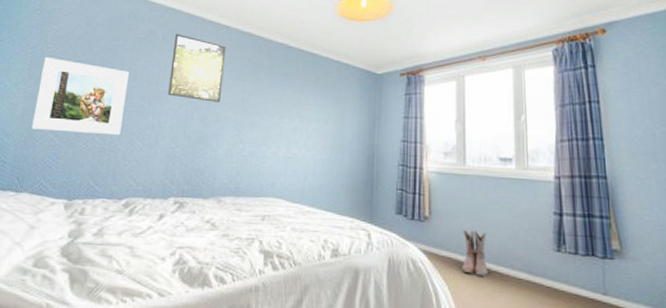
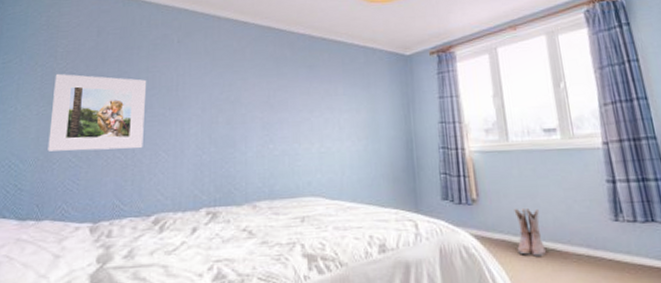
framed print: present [168,34,226,102] -> none [189,35,246,103]

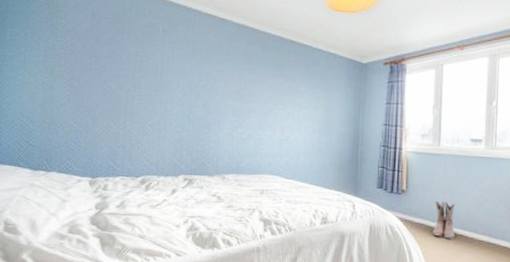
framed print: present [48,73,147,152] -> none [53,49,136,122]

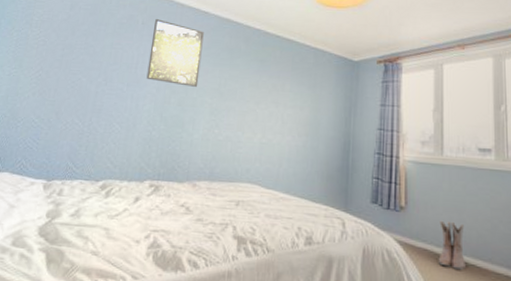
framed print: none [172,27,223,91] -> present [146,19,204,87]

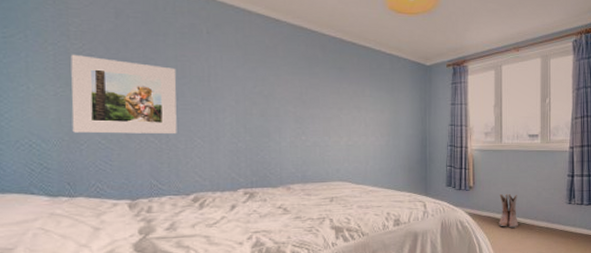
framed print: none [14,39,110,118] -> present [70,54,177,135]
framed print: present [146,19,204,87] -> none [221,28,279,97]

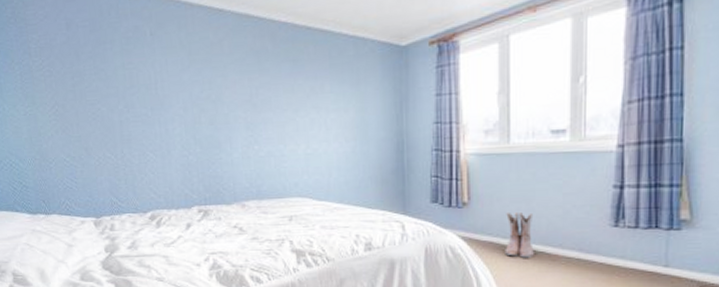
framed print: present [70,54,177,135] -> none [33,71,131,151]

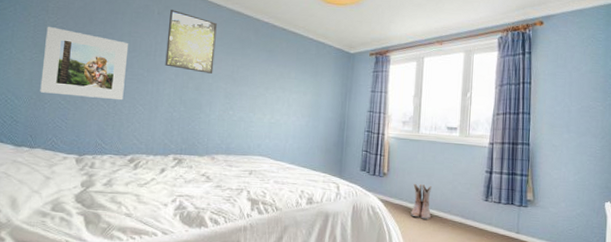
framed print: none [33,71,131,151] -> present [40,26,129,101]
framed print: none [164,26,228,102] -> present [165,10,217,74]

